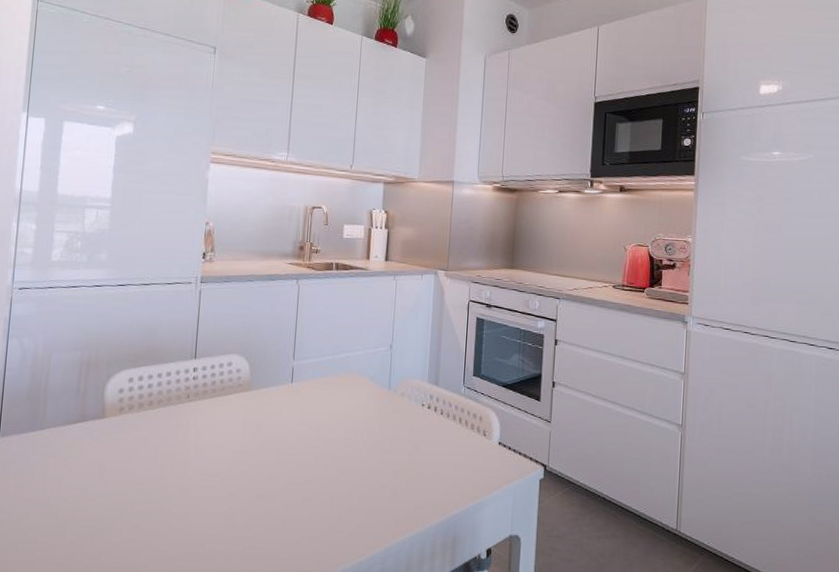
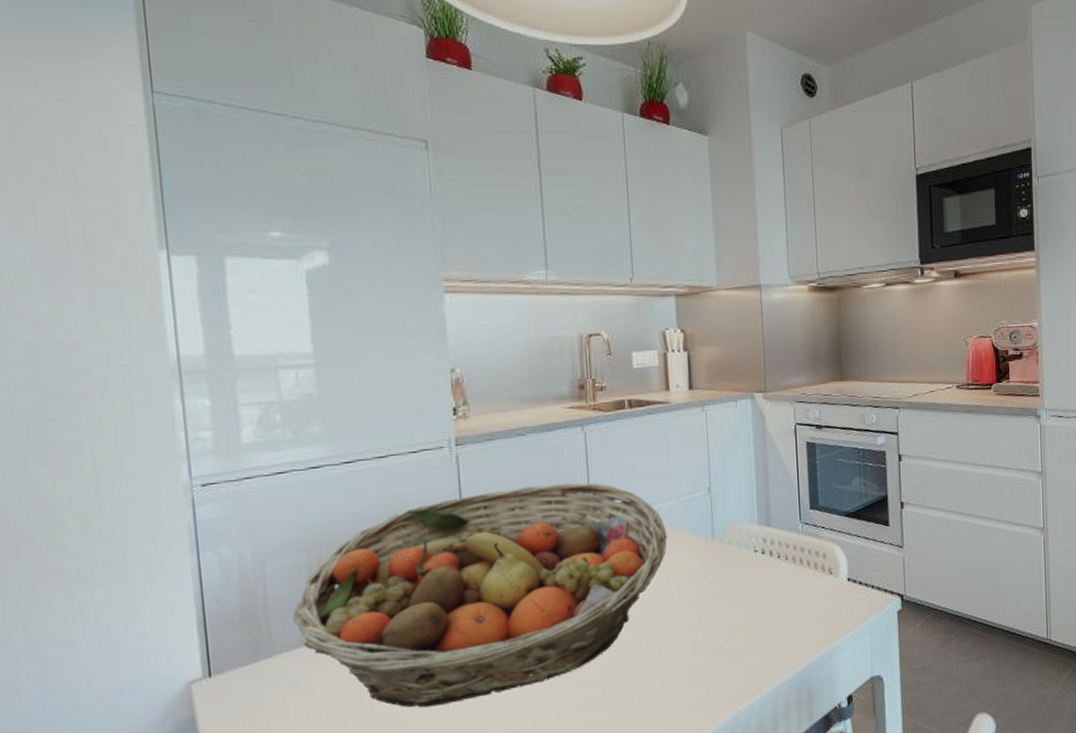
fruit basket: none [63,323,352,492] -> present [293,483,667,708]

